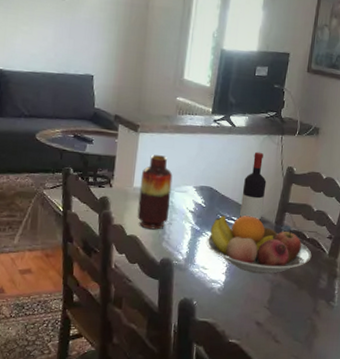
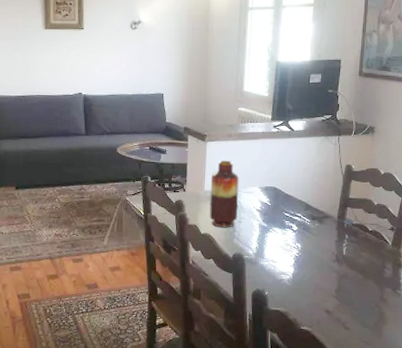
fruit bowl: present [205,215,312,275] -> none [273,212,375,266]
wine bottle: present [240,151,267,222] -> none [304,152,327,217]

